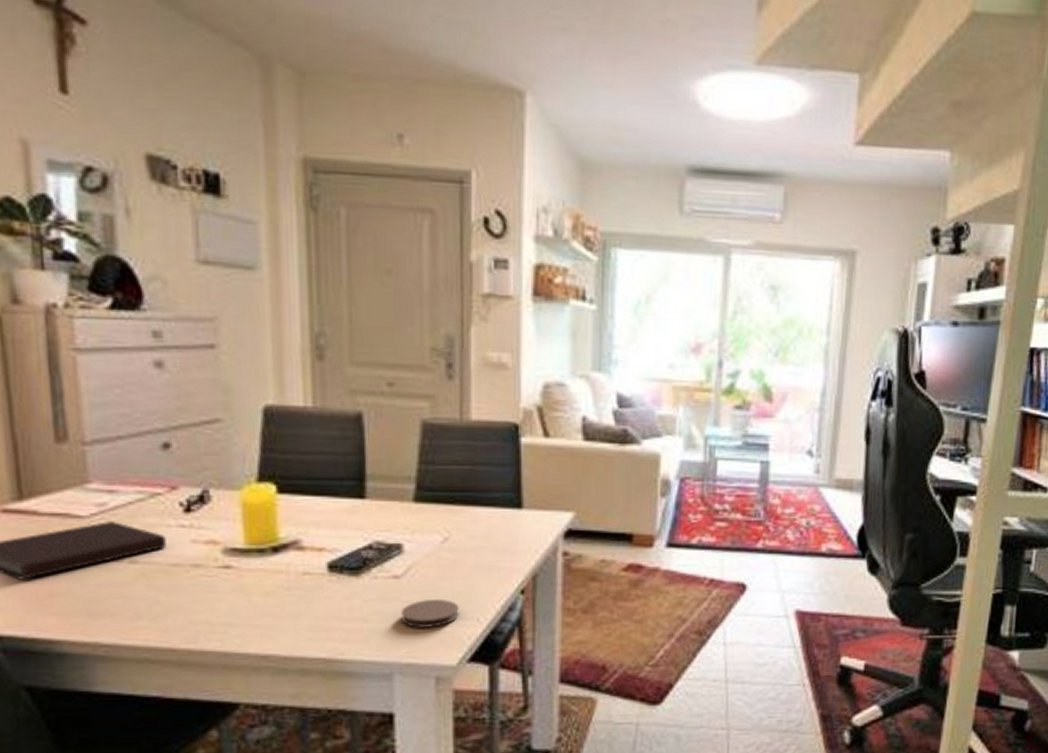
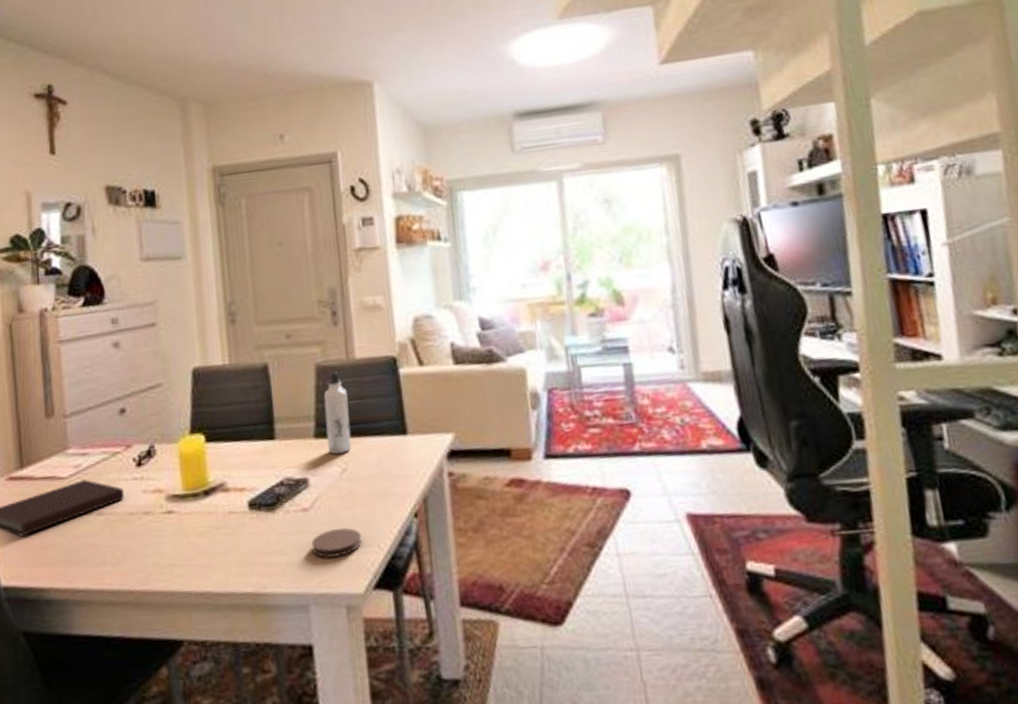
water bottle: none [427,430,459,521] -> present [323,370,351,454]

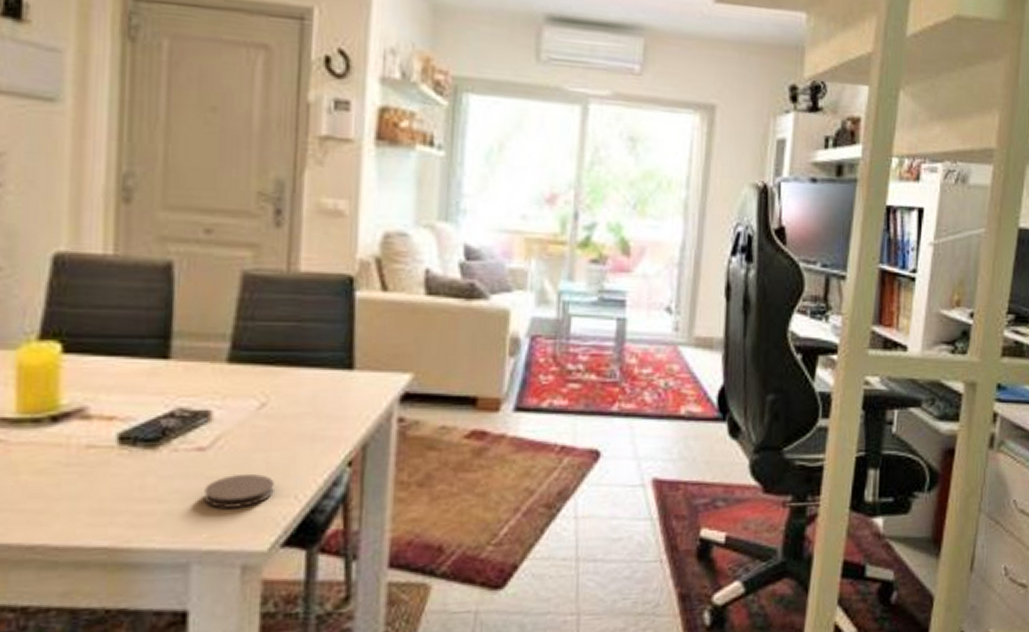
water bottle: present [323,370,351,454] -> none [244,282,283,384]

